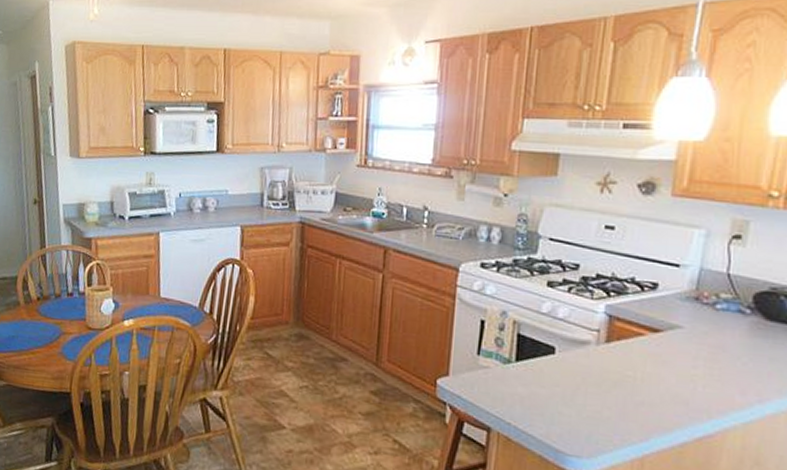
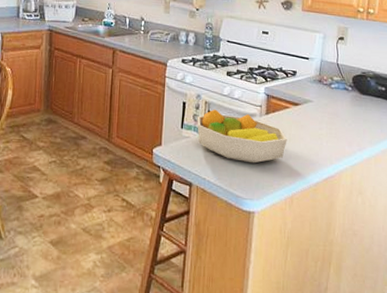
fruit bowl: none [500,331,639,409] -> present [197,109,287,164]

